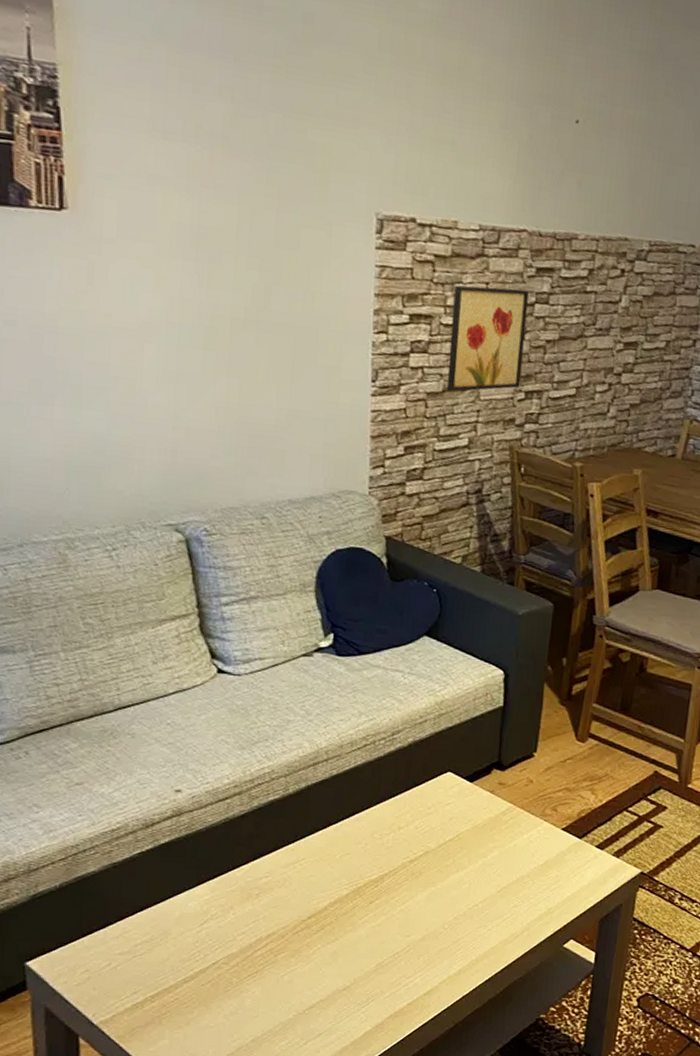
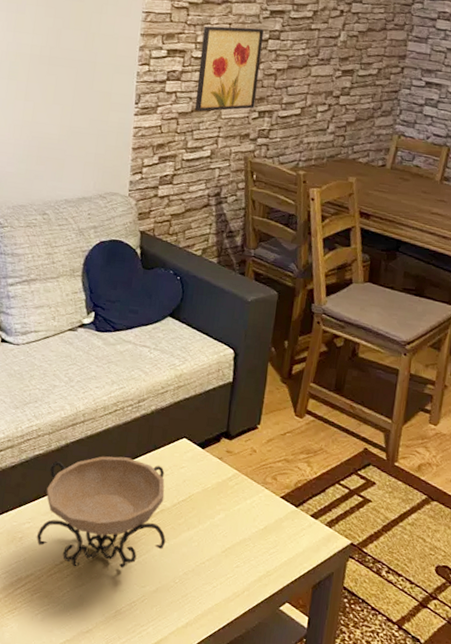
decorative bowl: none [276,796,432,921] -> present [36,456,166,569]

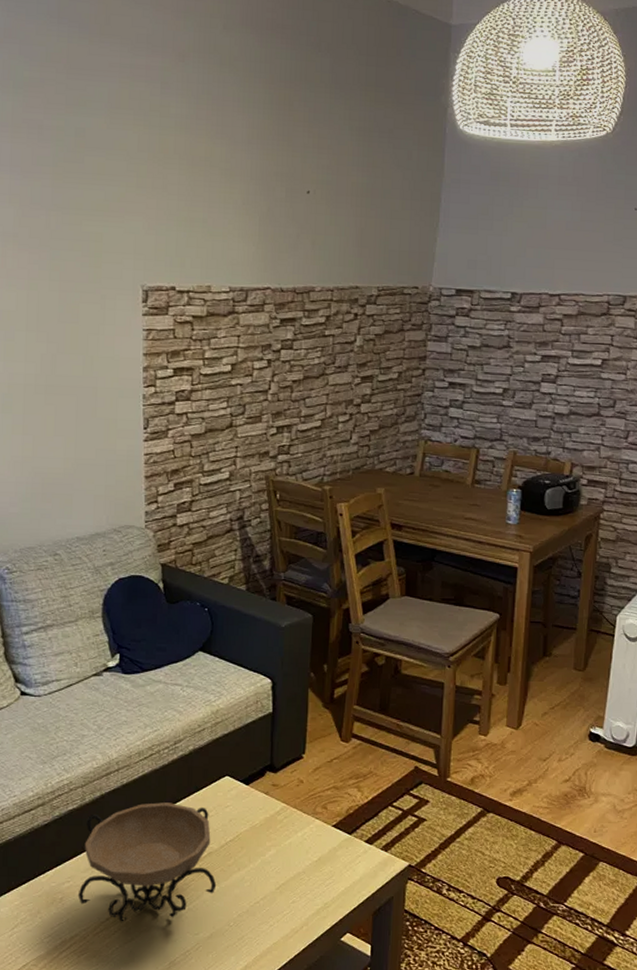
wall art: present [195,25,264,112] -> none [208,338,275,432]

